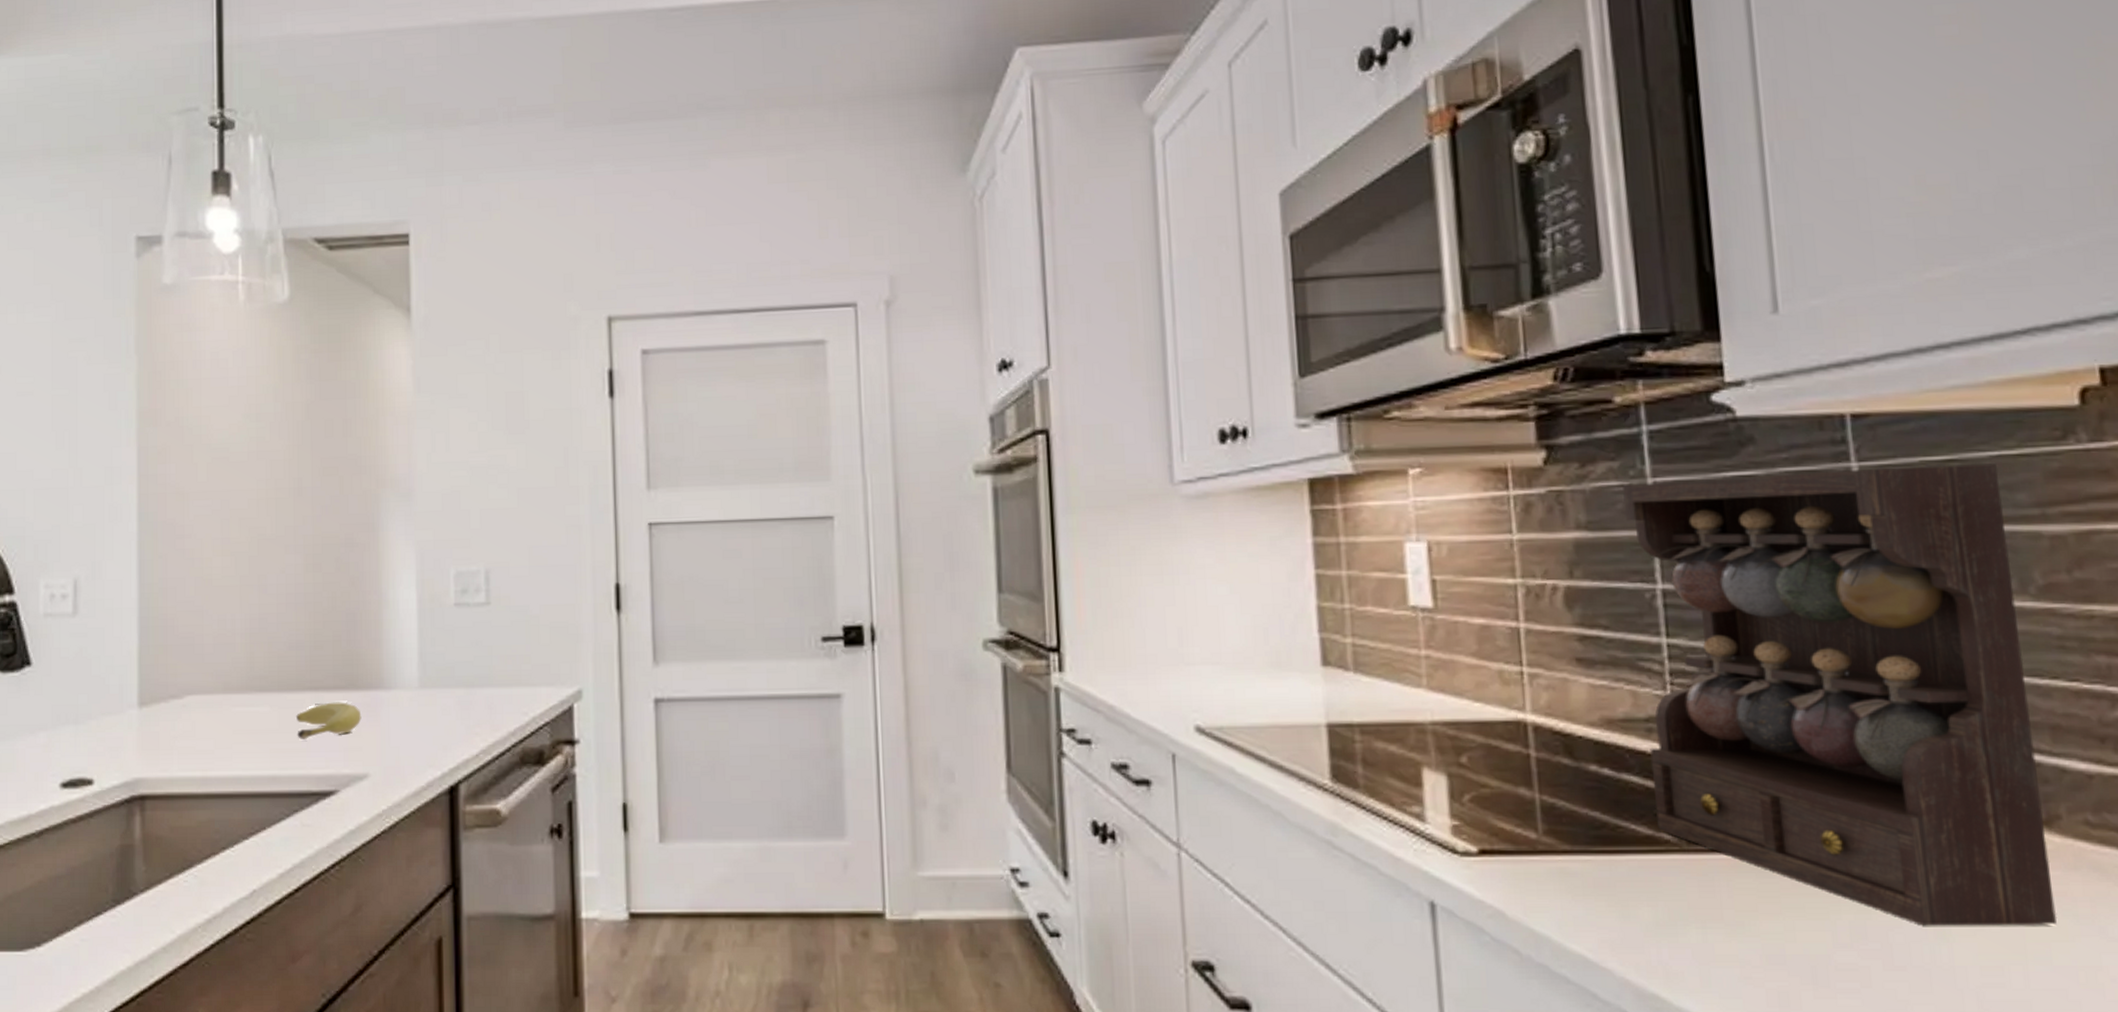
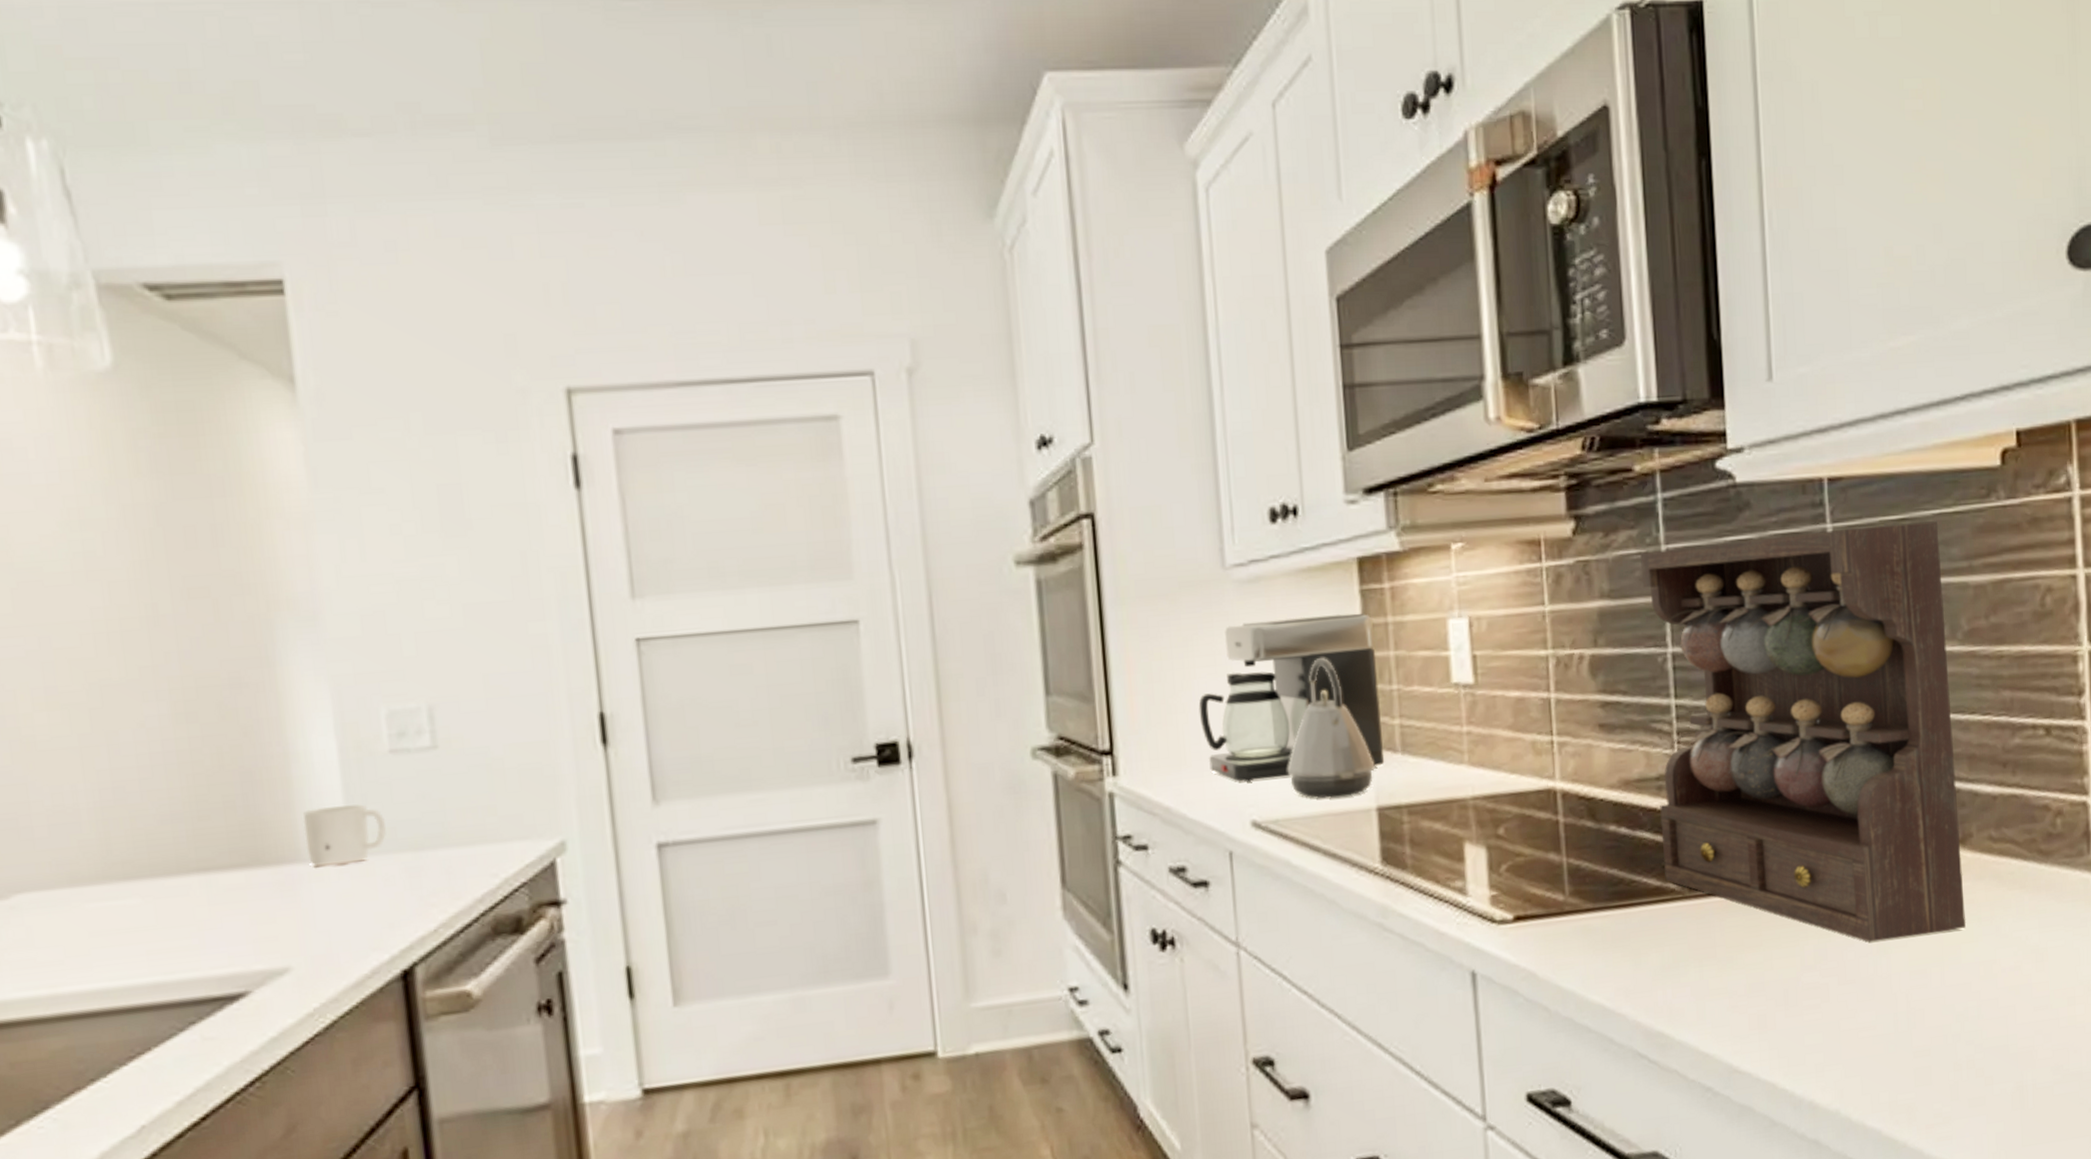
fruit: present [295,702,362,741] -> none [179,882,274,935]
mug: none [387,646,447,694] -> present [303,804,386,867]
coffee maker: none [1144,531,1336,687] -> present [1198,613,1385,782]
kettle: none [1232,572,1325,710] -> present [1287,657,1375,798]

